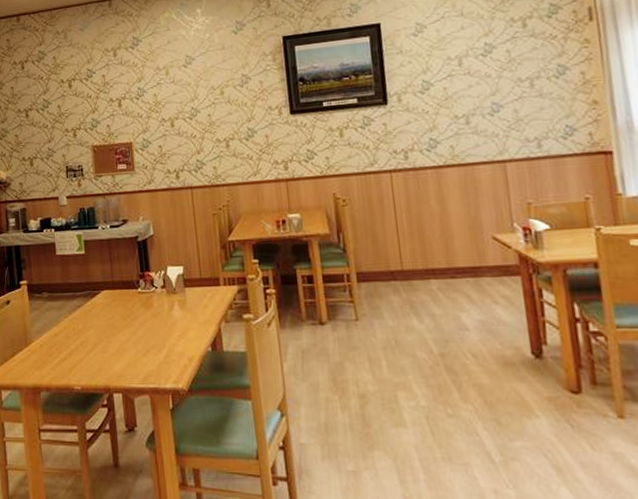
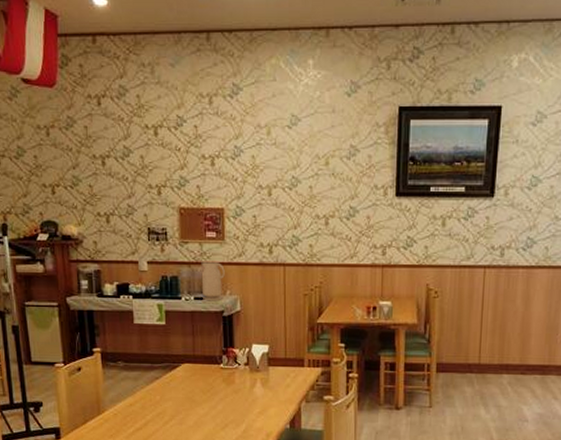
water jug: none [114,191,137,228] -> present [201,262,225,301]

